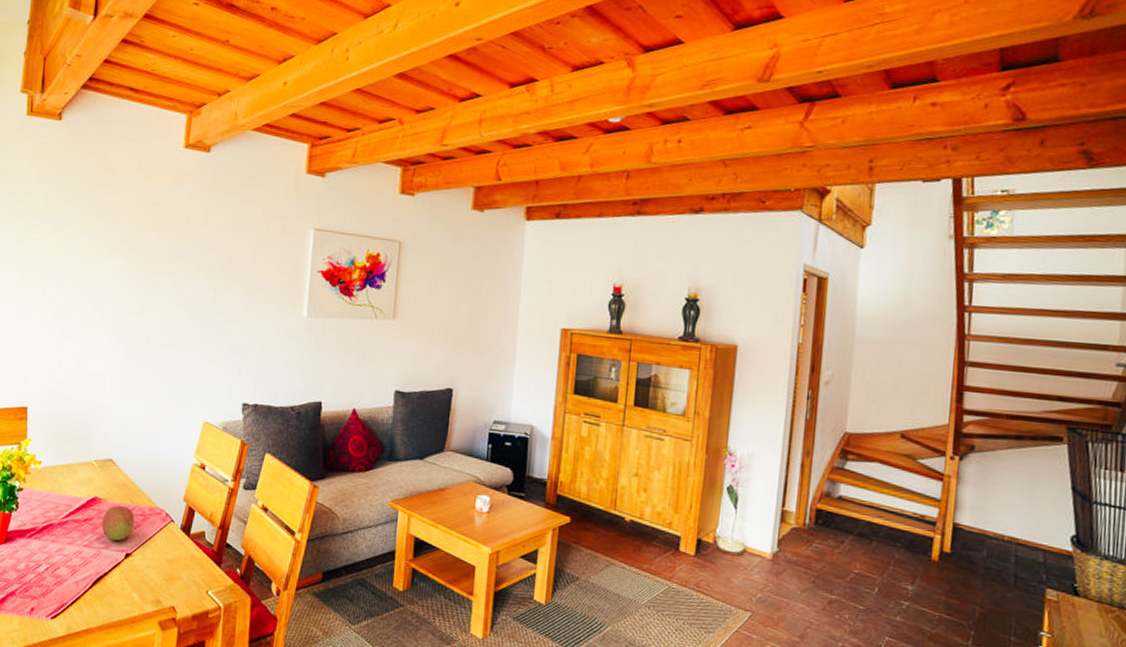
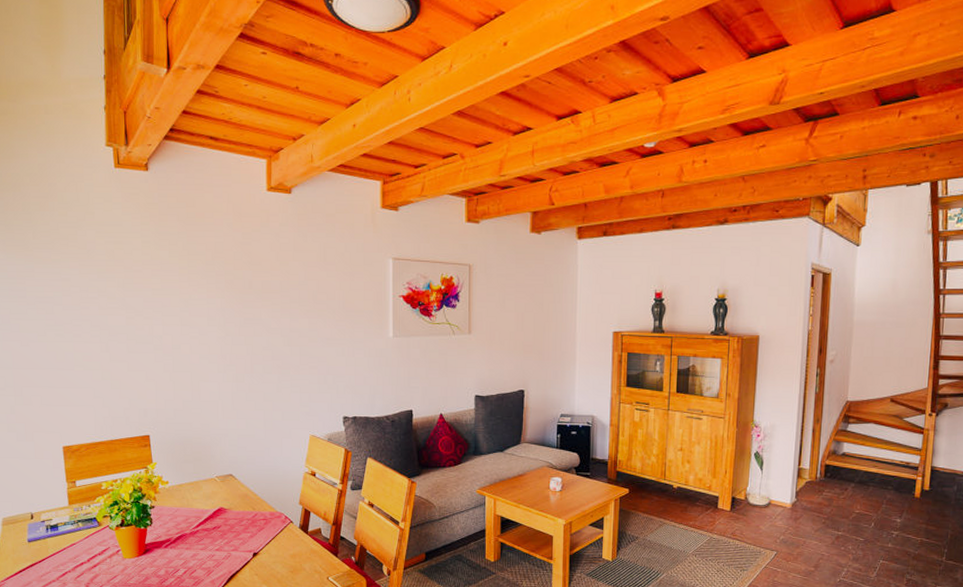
fruit: present [101,505,135,541] -> none [229,513,258,544]

